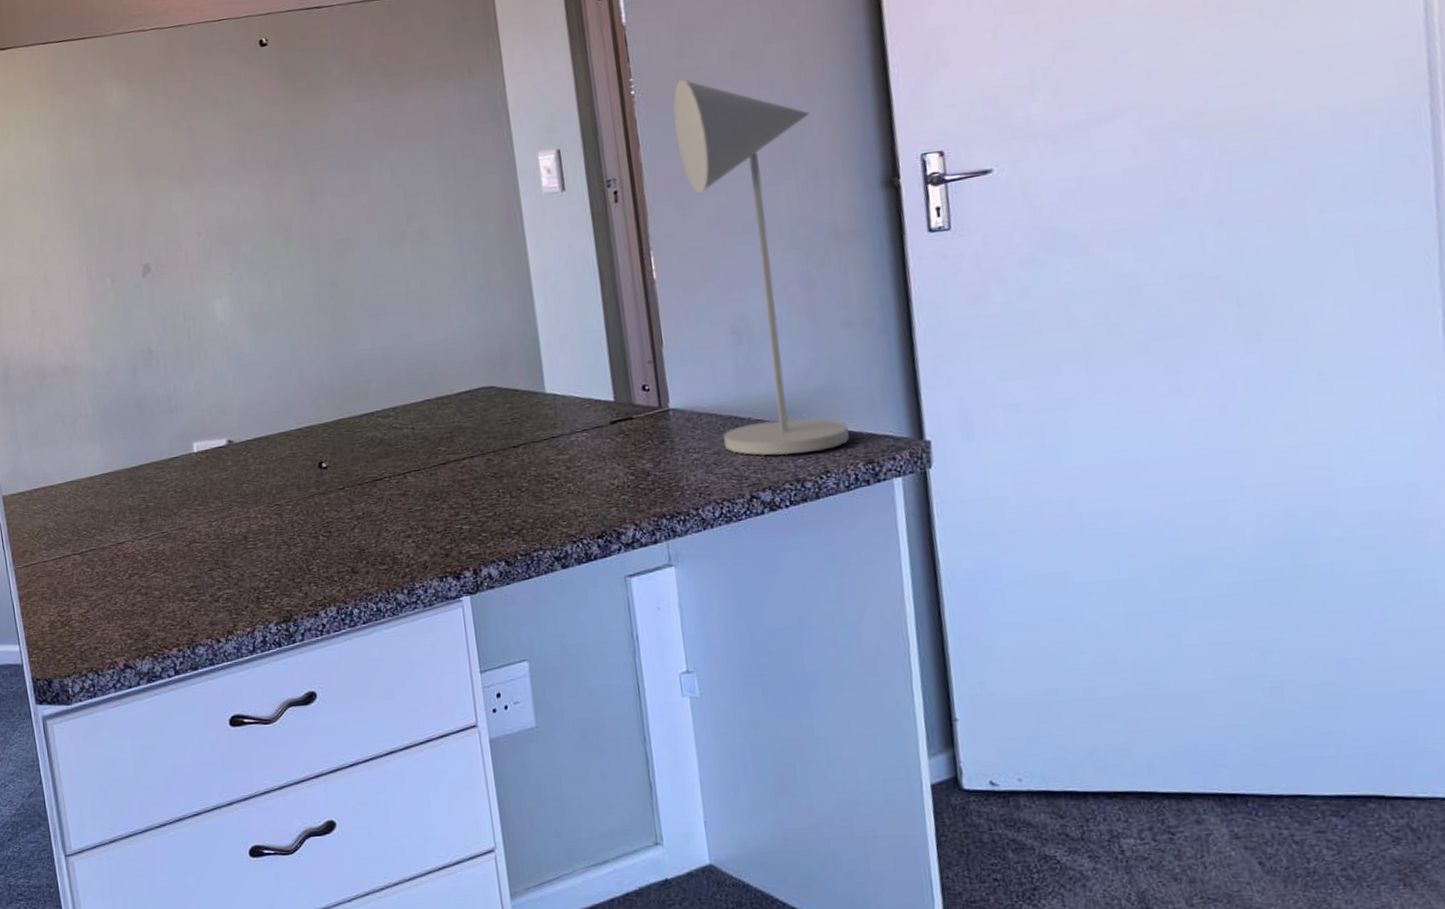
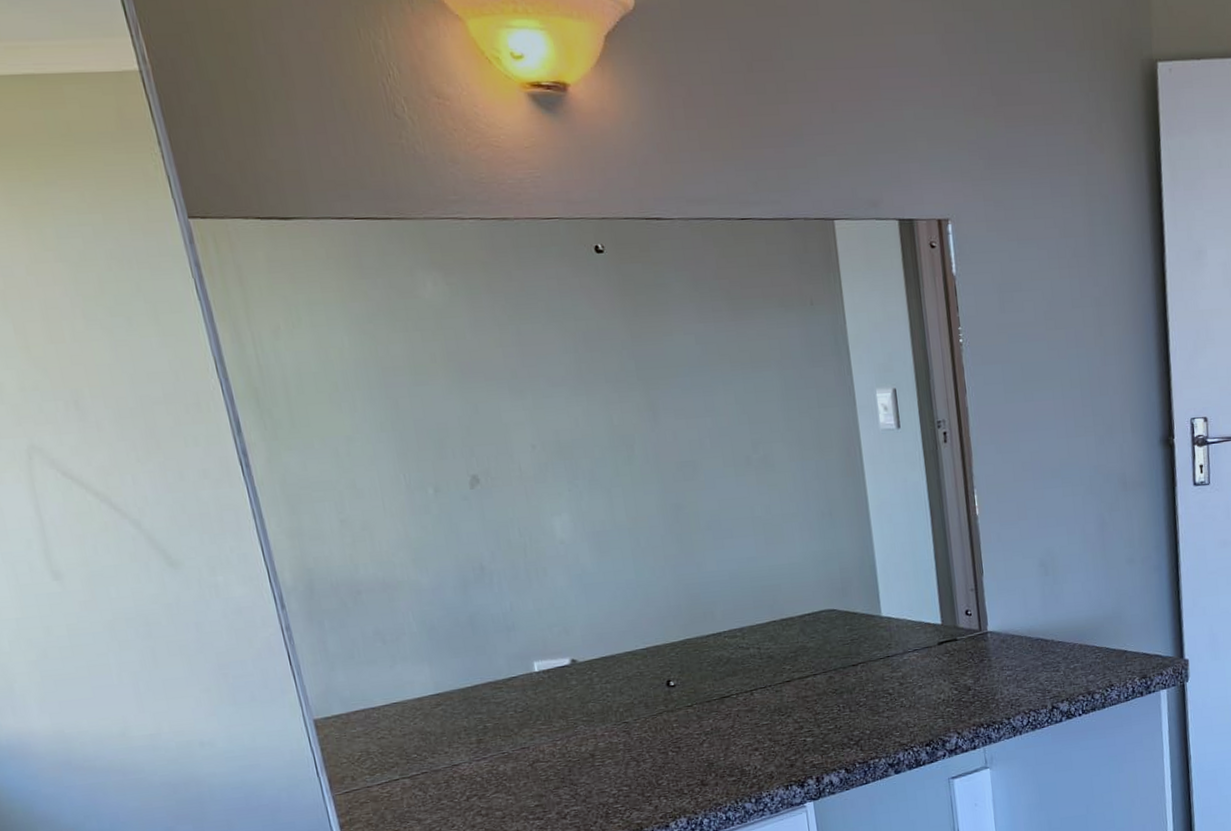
desk lamp: present [673,79,849,456] -> none [995,332,1129,672]

